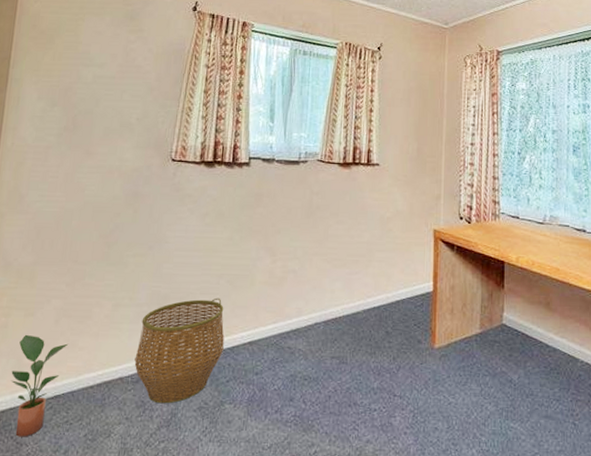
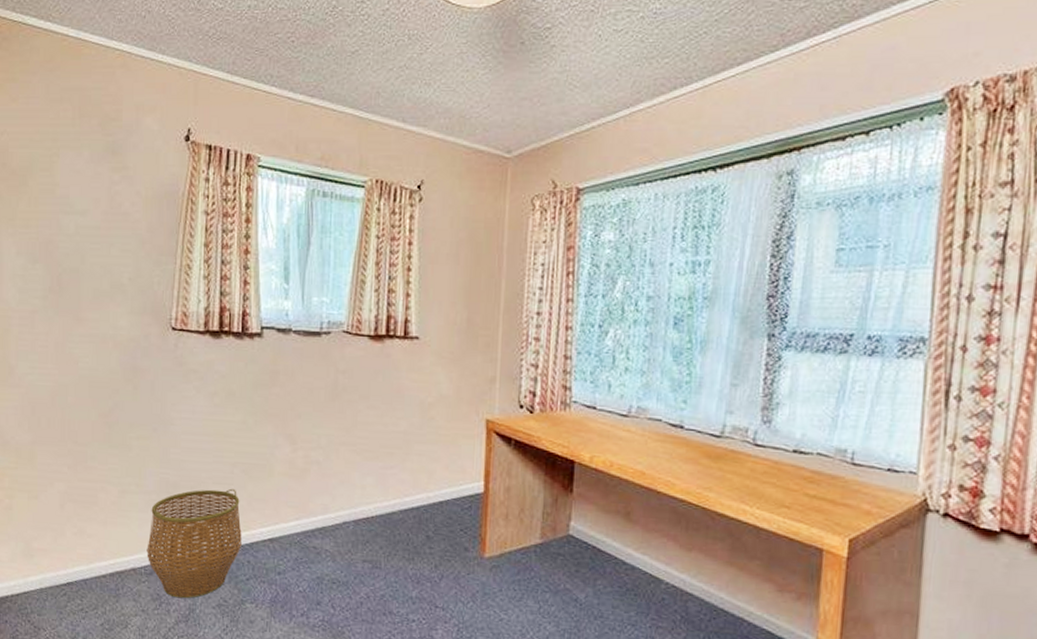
potted plant: present [11,334,69,437] -> none [21,517,77,622]

